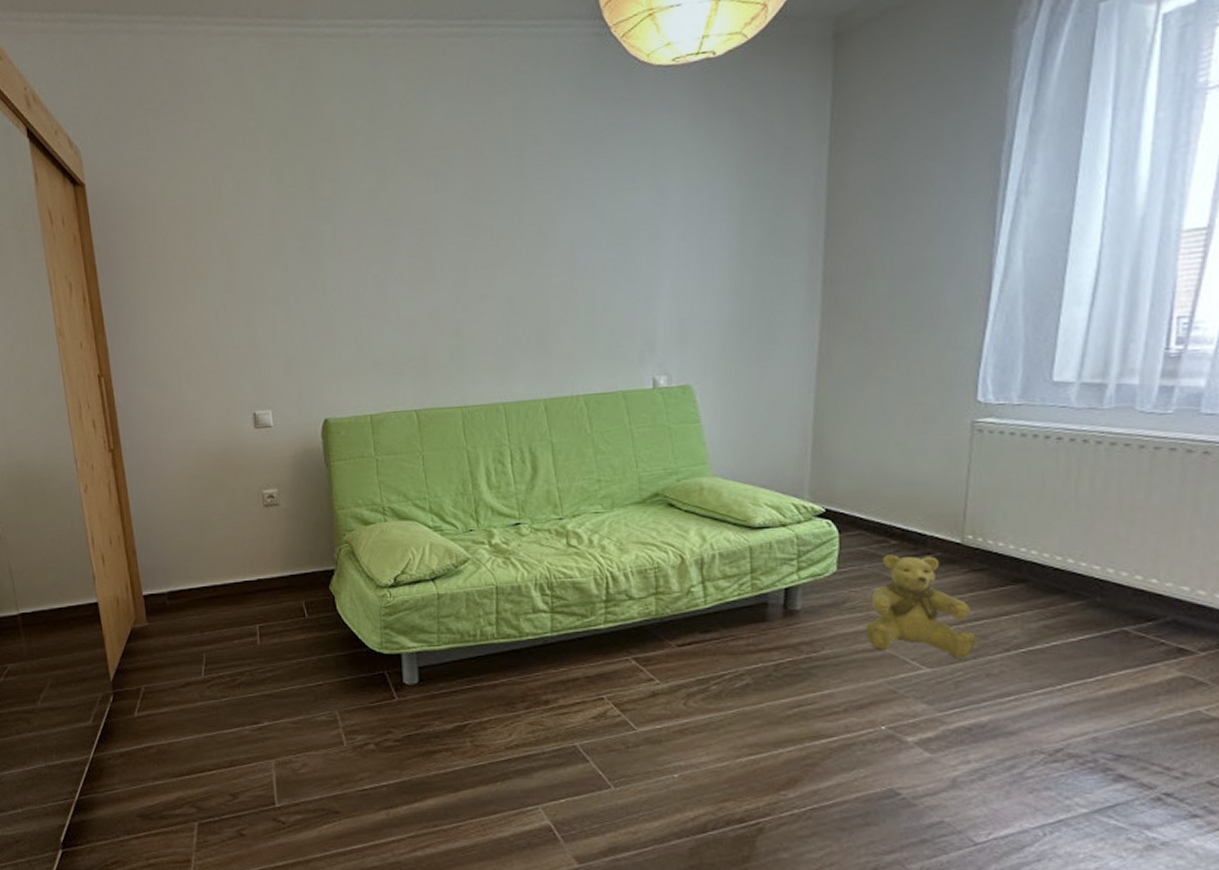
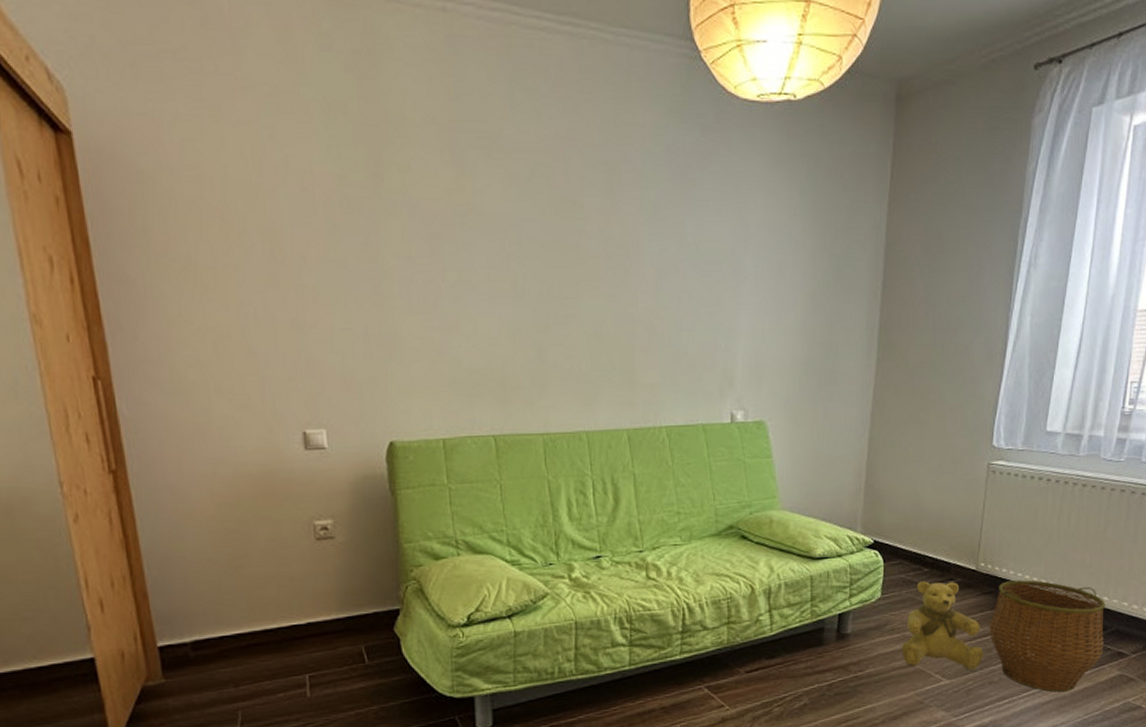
basket: none [983,555,1155,692] -> present [989,579,1106,692]

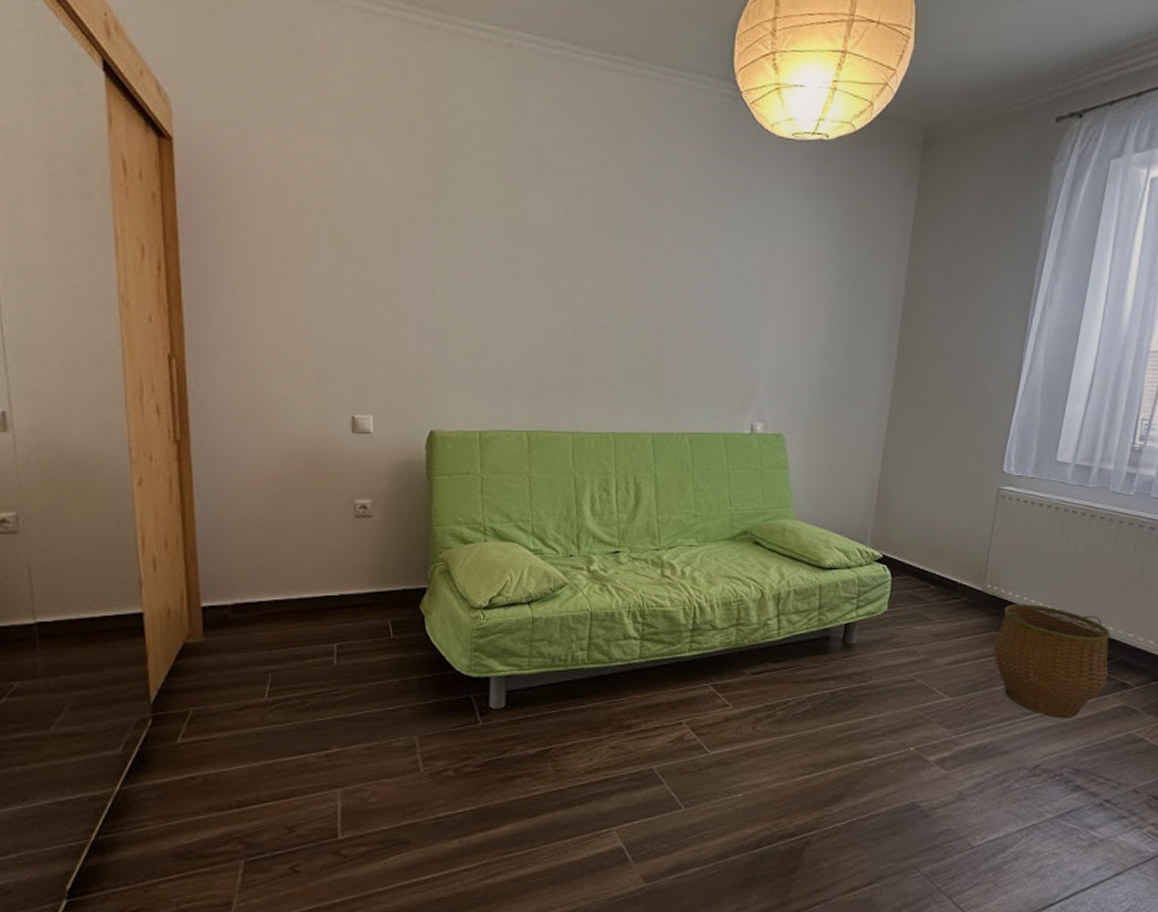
teddy bear: present [902,581,984,670] -> none [906,598,987,689]

